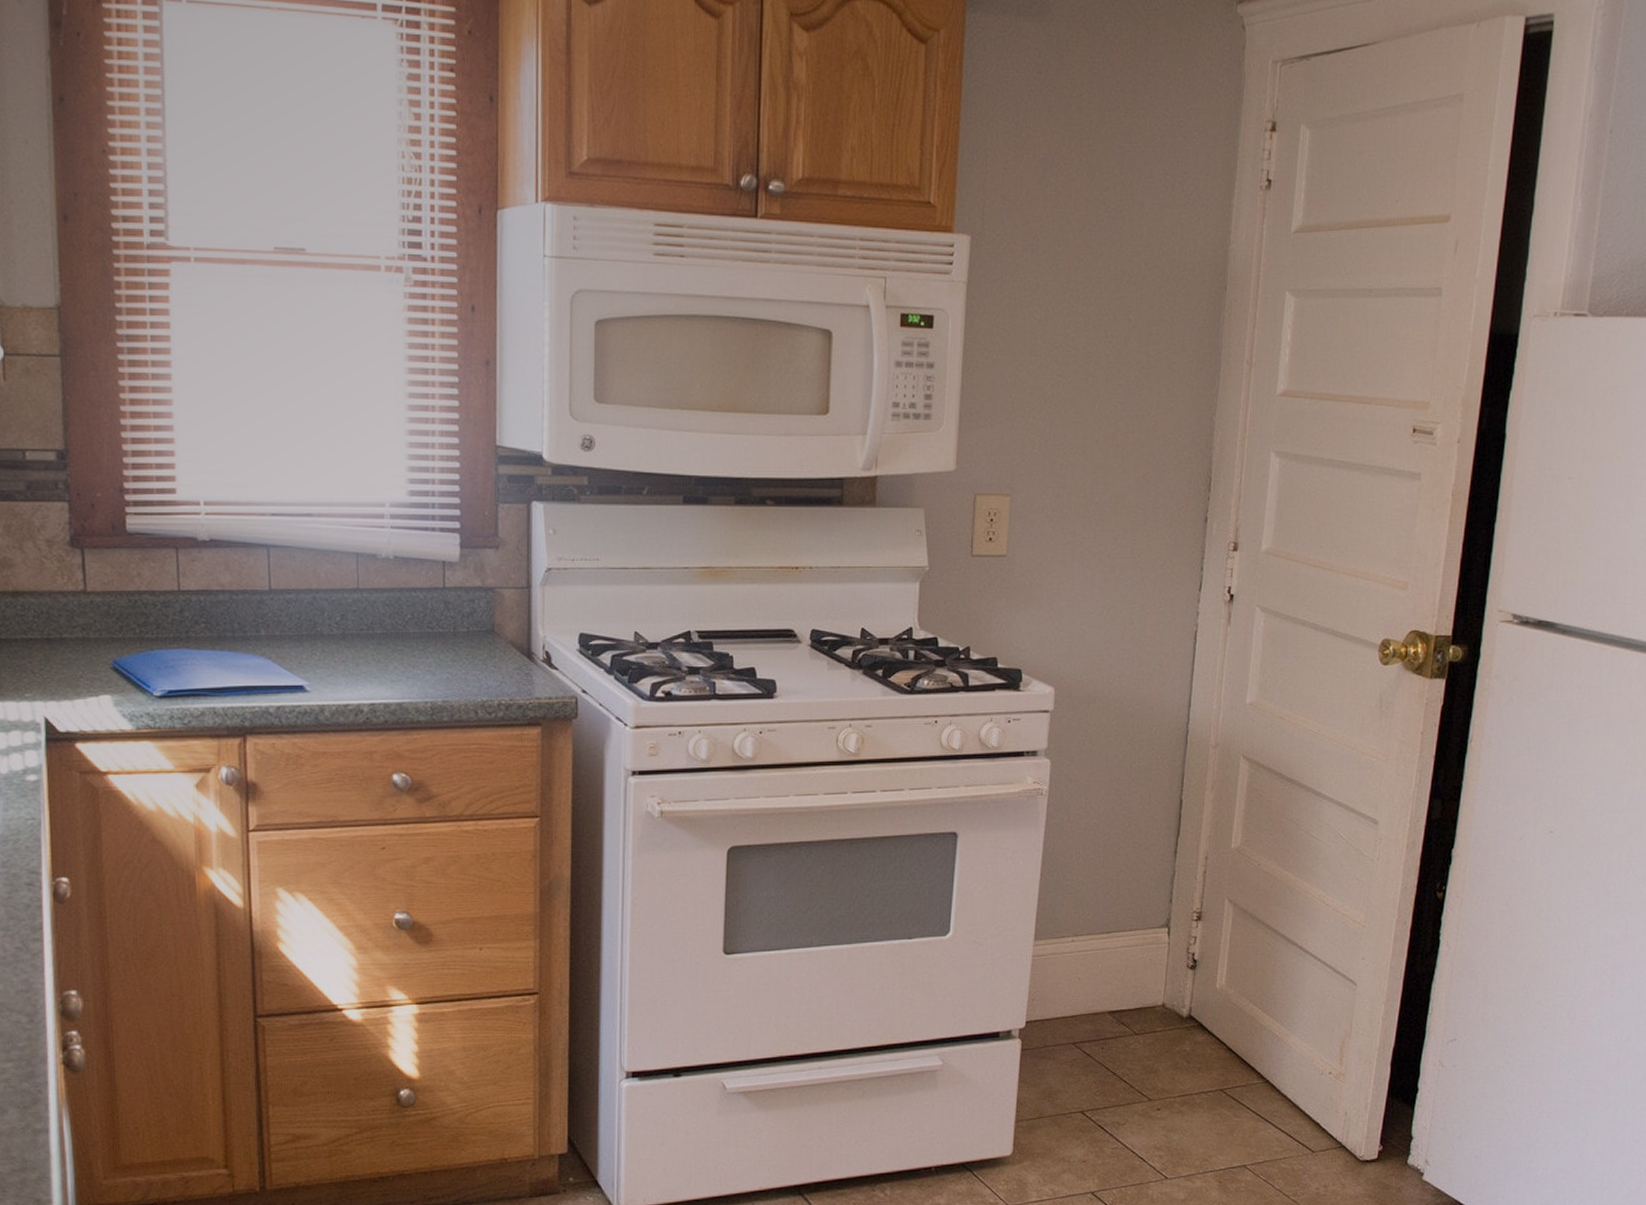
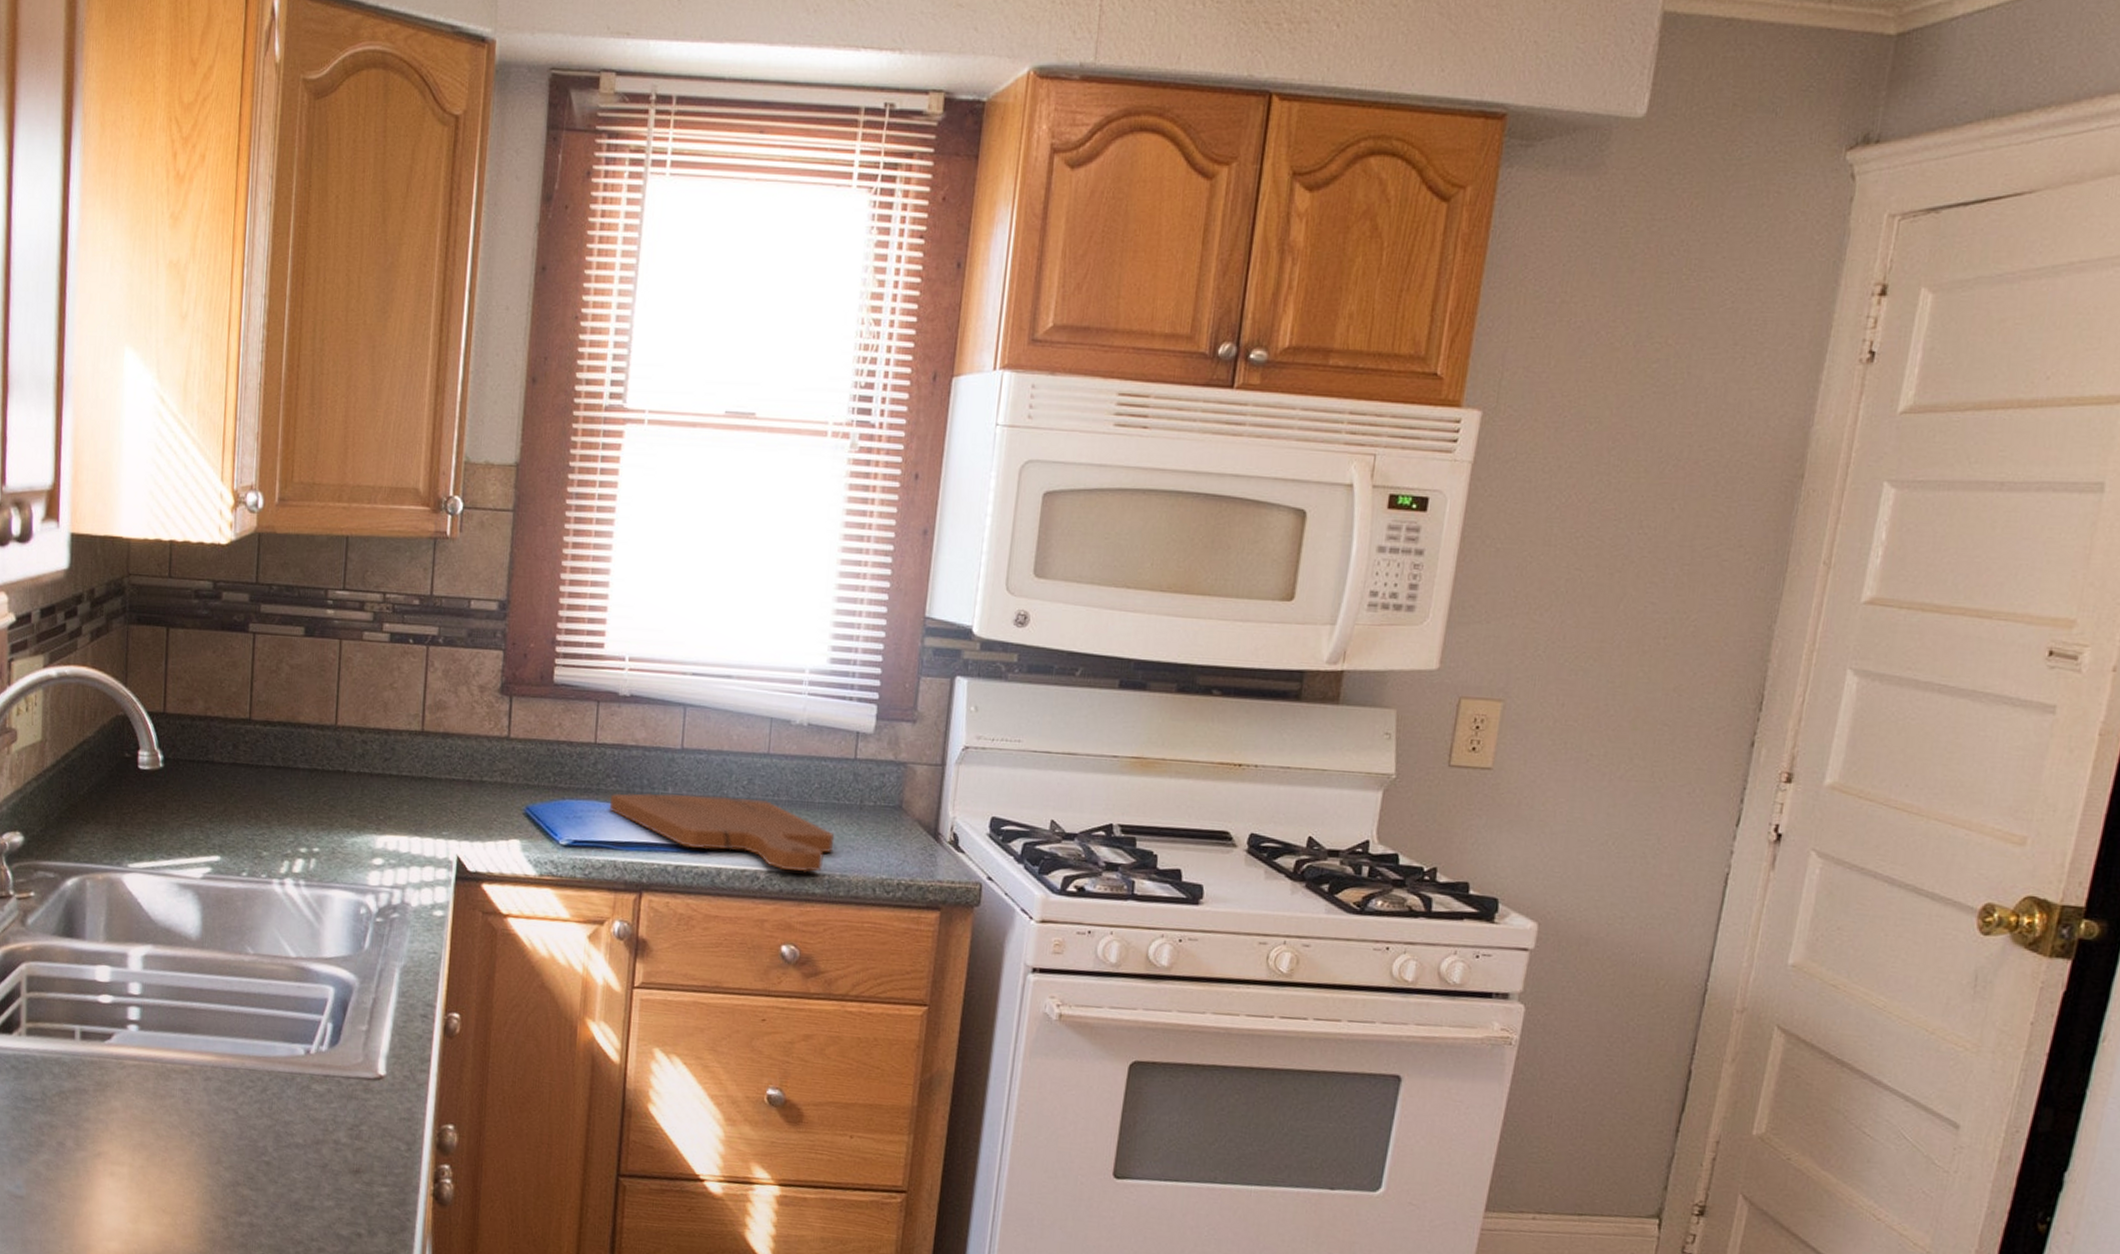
cutting board: none [202,634,433,702] -> present [610,793,835,873]

